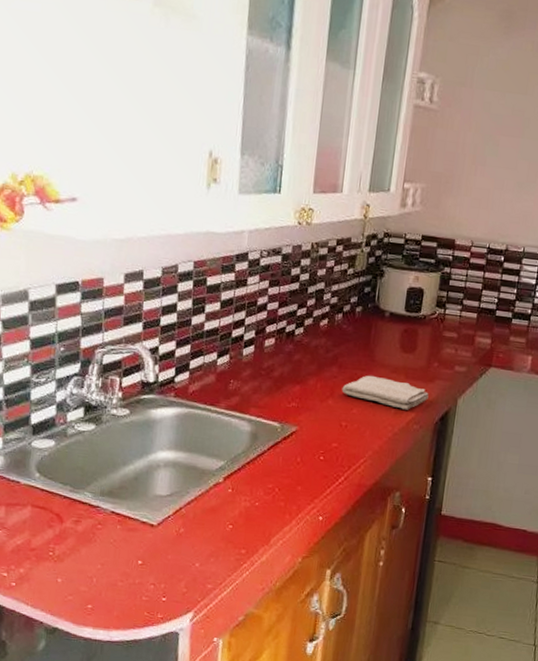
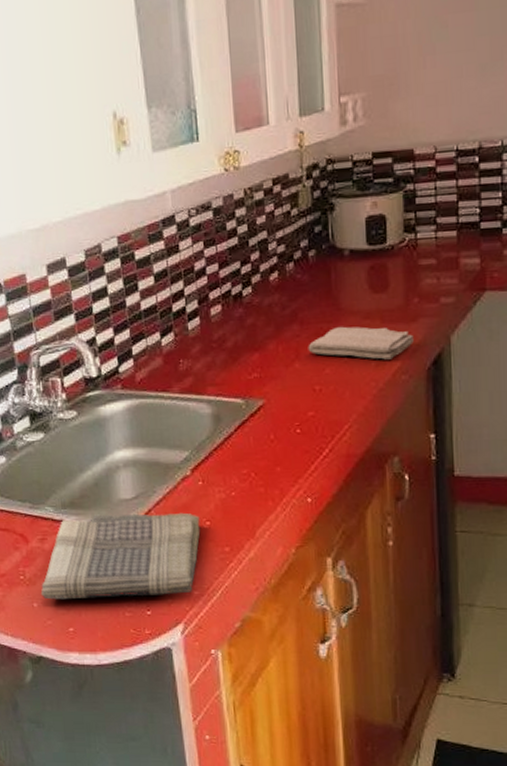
dish towel: none [66,505,224,586] -> present [40,512,201,600]

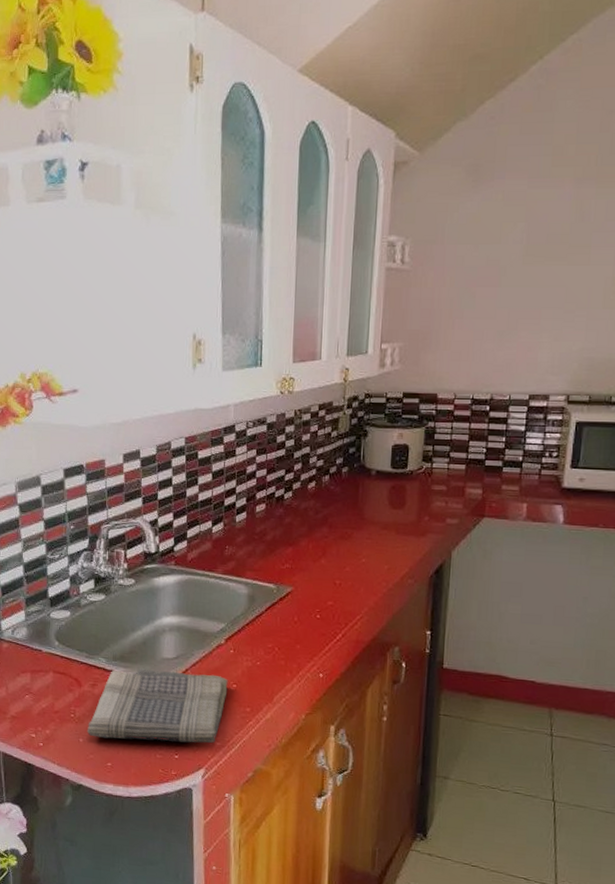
washcloth: present [308,326,414,360] -> none [333,533,421,565]

